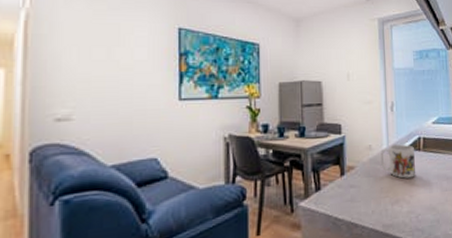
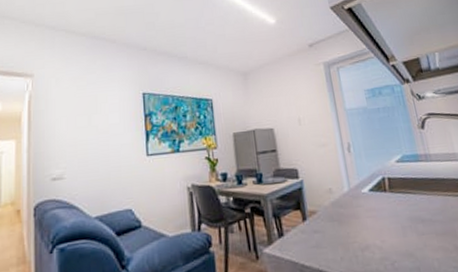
mug: present [381,144,415,179] -> none [342,185,384,222]

